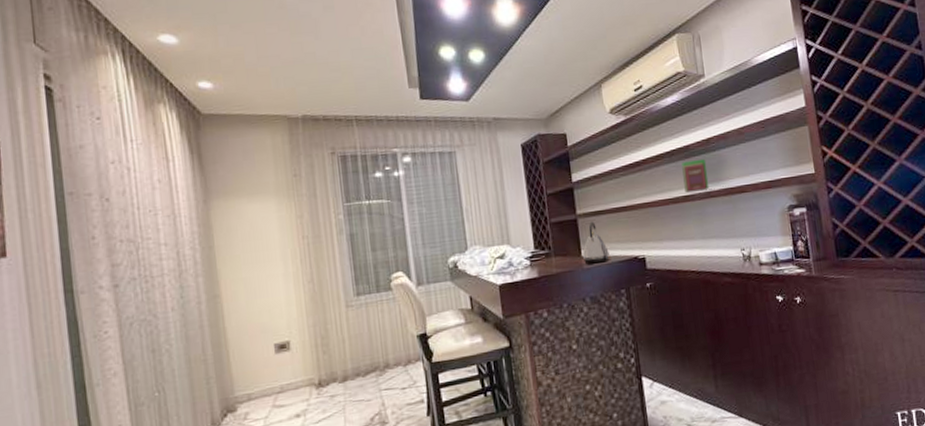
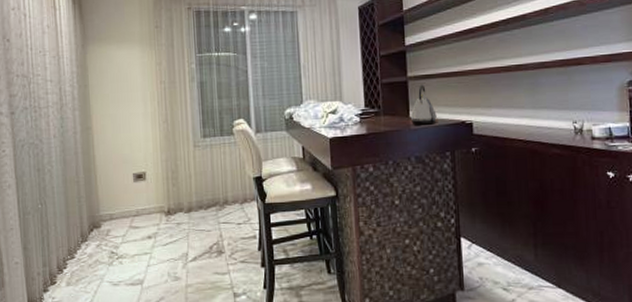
books: present [682,160,710,193] -> none [517,29,544,62]

